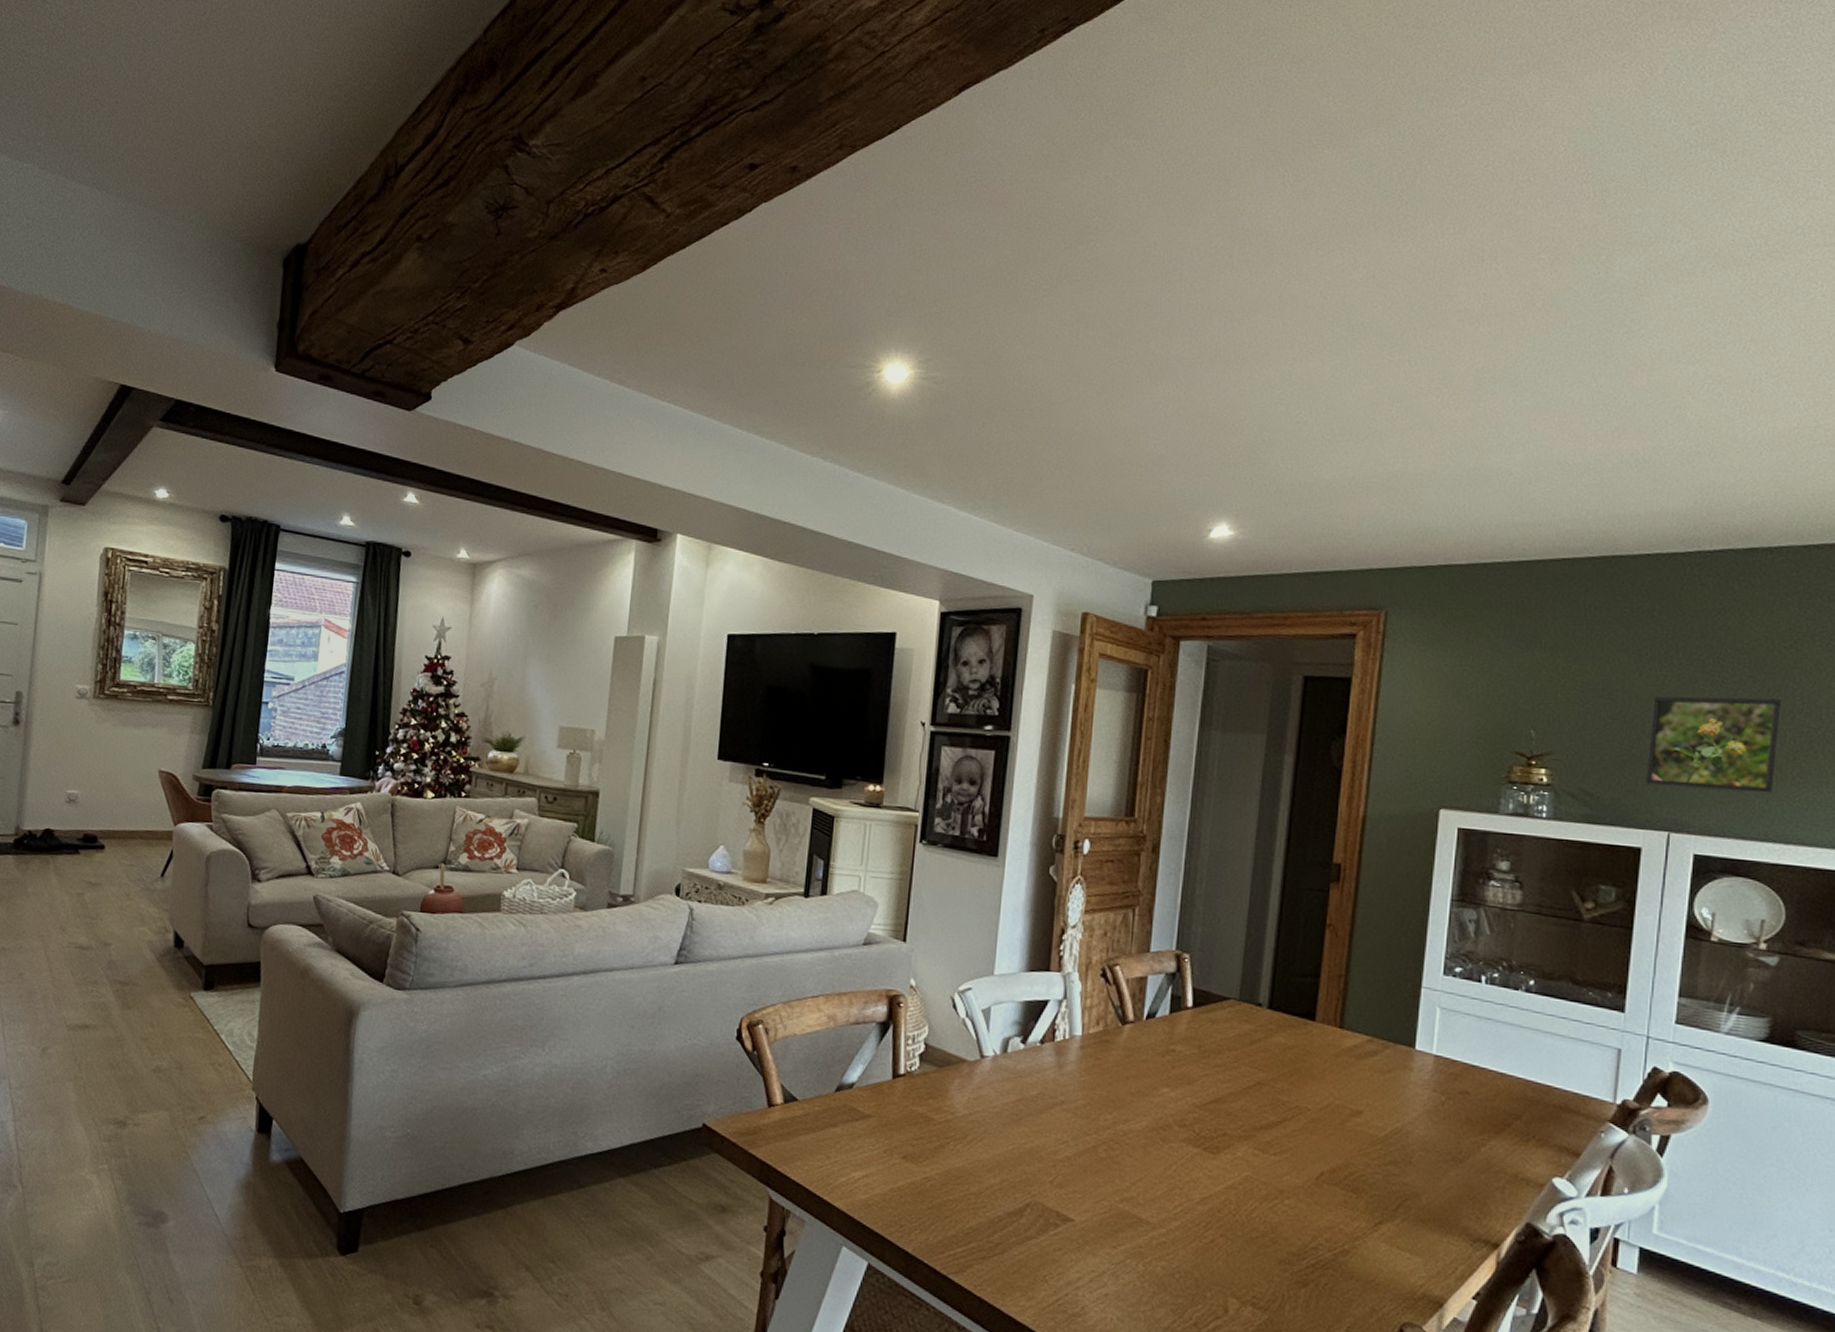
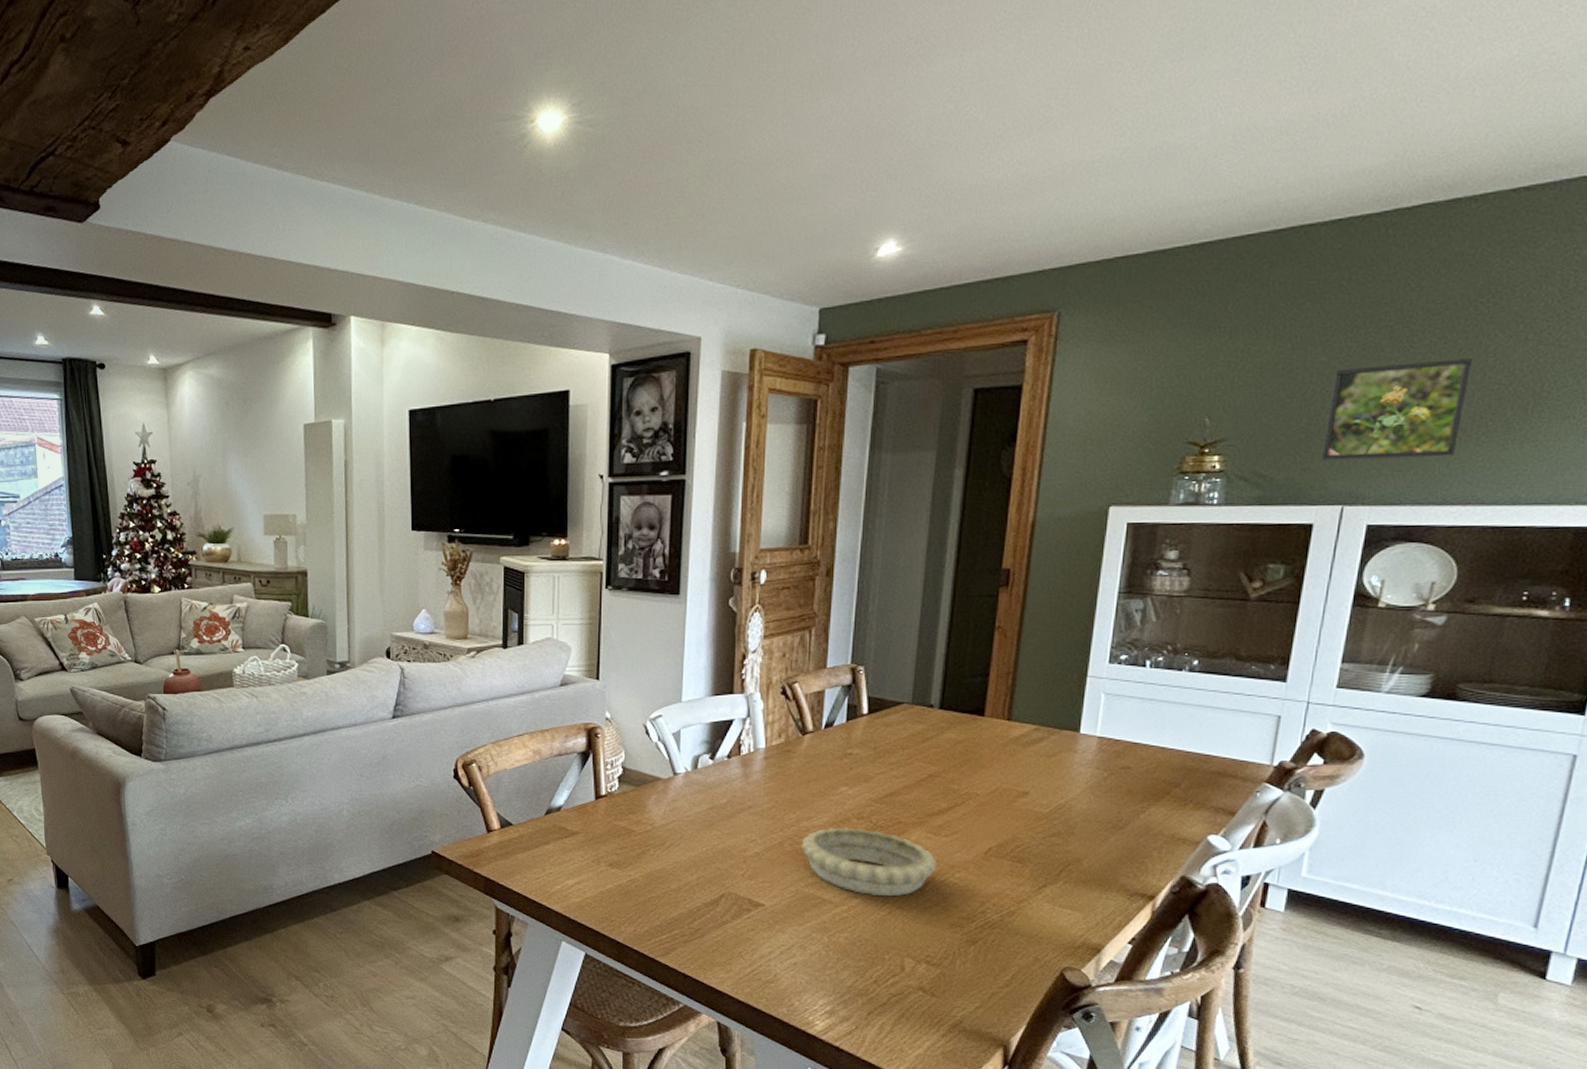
decorative bowl: none [1117,1133,1265,1222] -> present [801,827,938,896]

